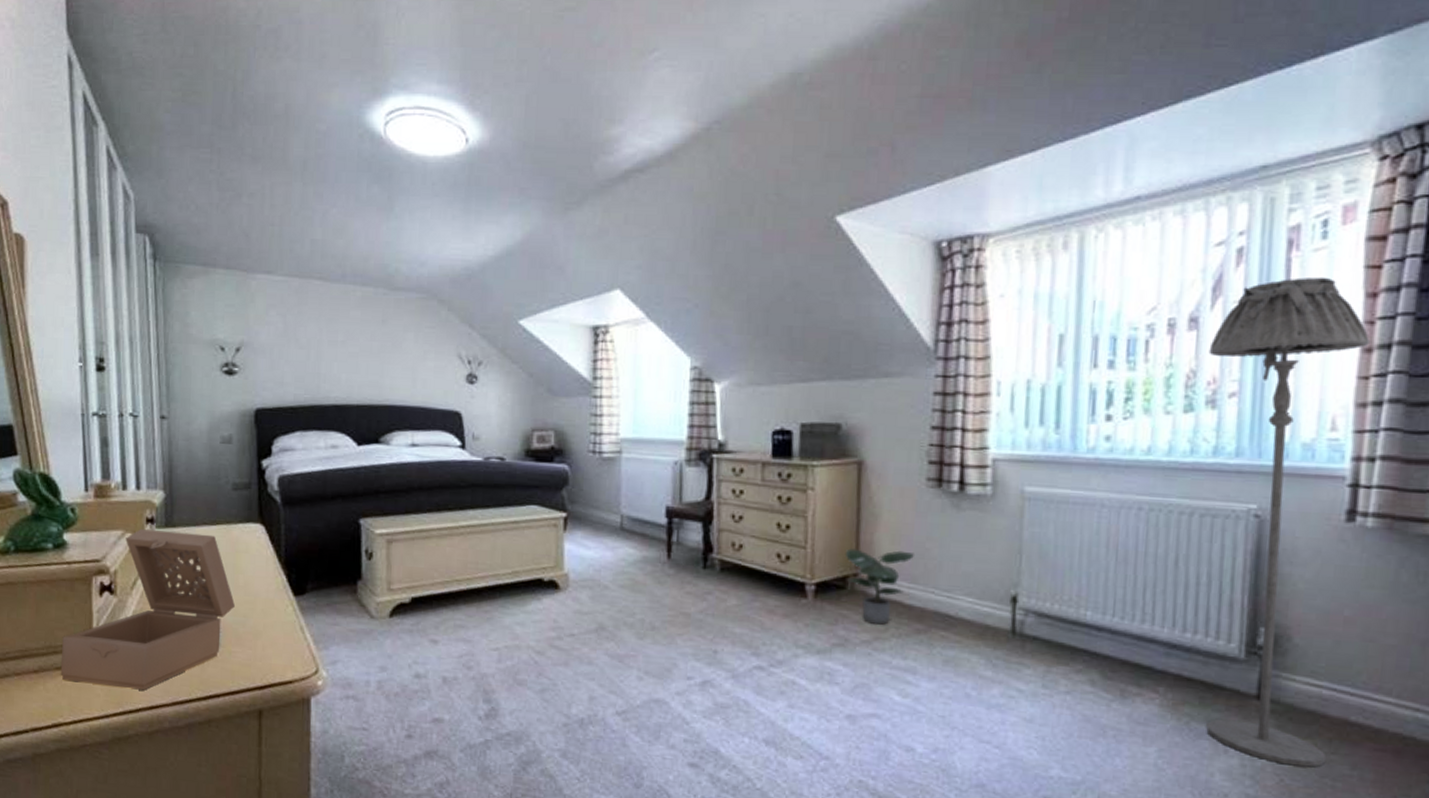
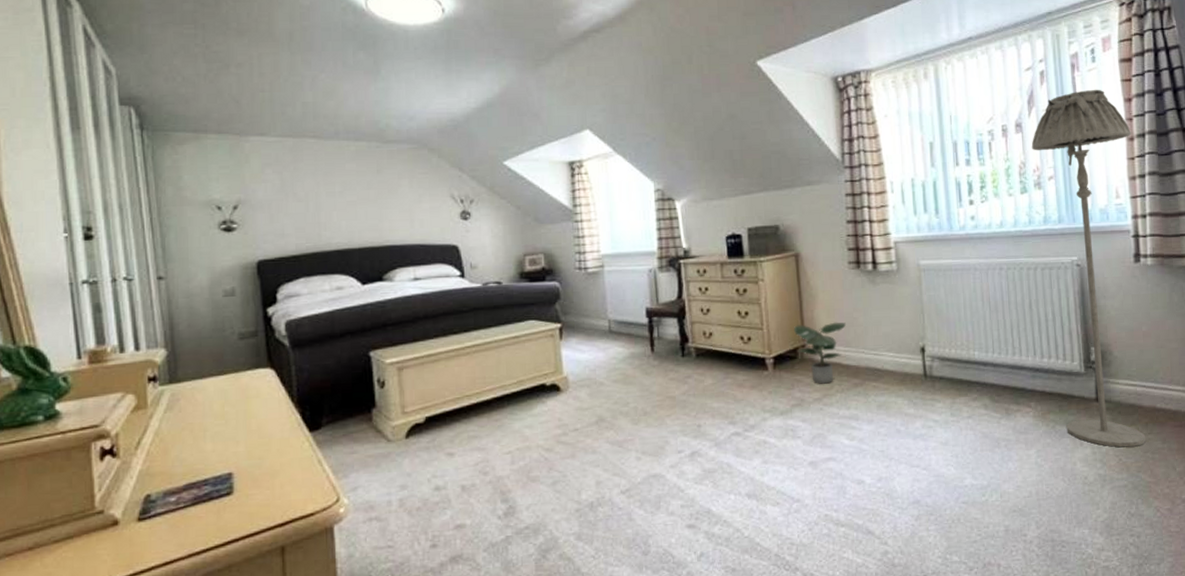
jewelry box: present [60,529,236,691] -> none [59,385,250,553]

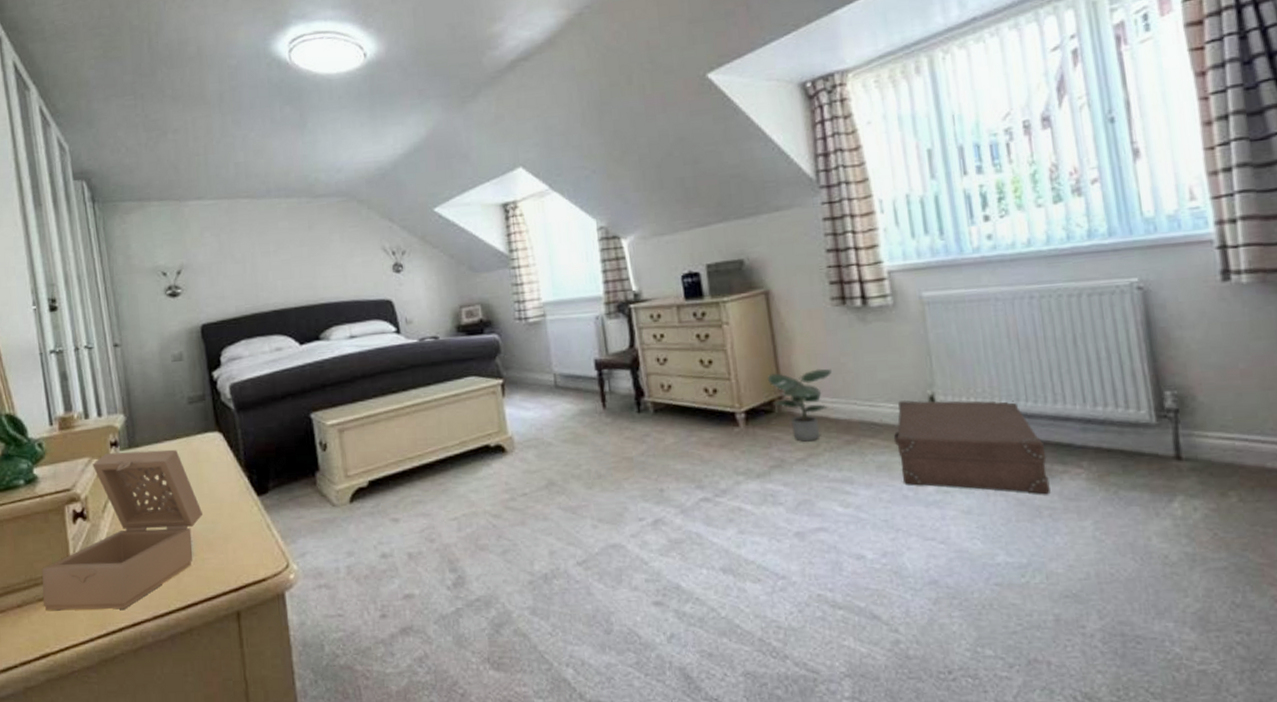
jewelry box: none [59,385,250,553] -> present [42,449,204,611]
suitcase: none [891,350,1007,429] -> present [893,400,1051,494]
floor lamp: present [1031,89,1145,448] -> none [1064,64,1252,519]

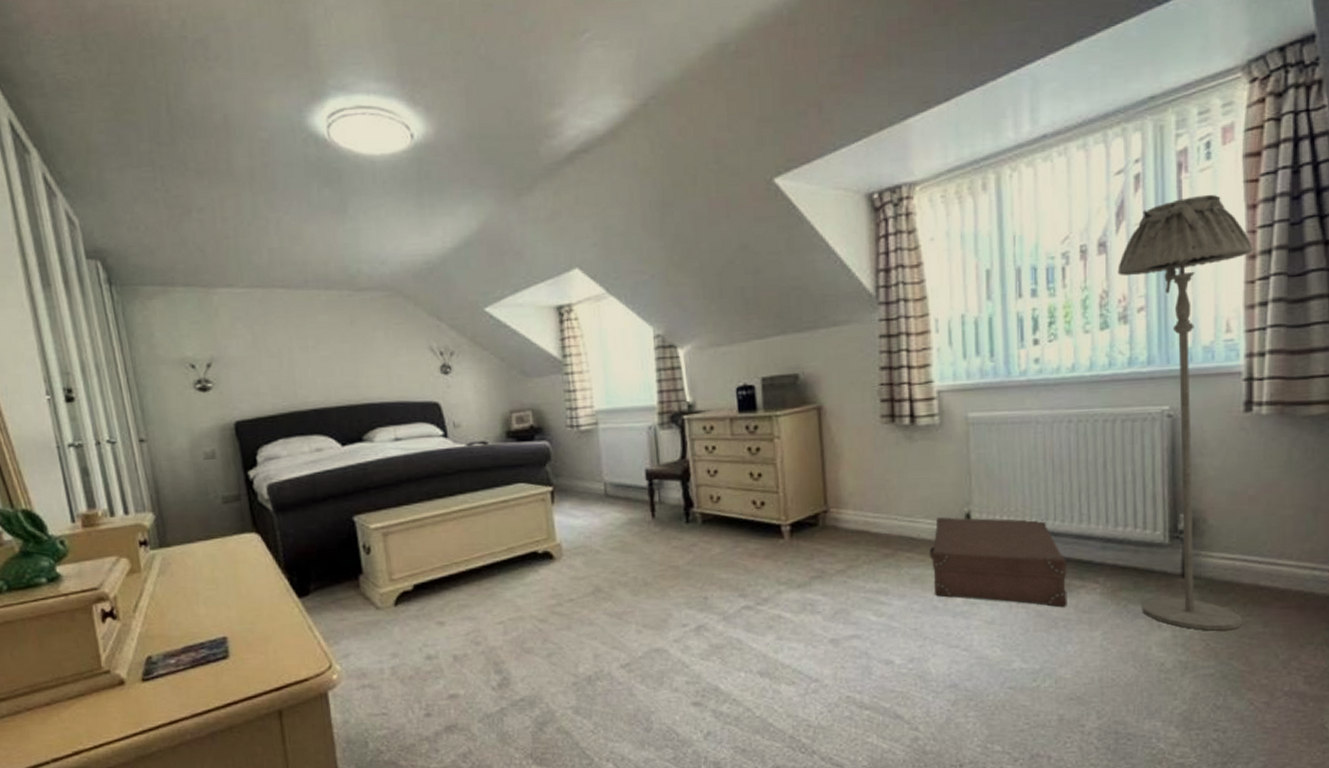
jewelry box: present [42,449,204,611] -> none [70,549,242,709]
potted plant: present [768,368,832,442] -> none [815,484,876,554]
floor lamp: none [1064,64,1252,519] -> present [1117,194,1254,631]

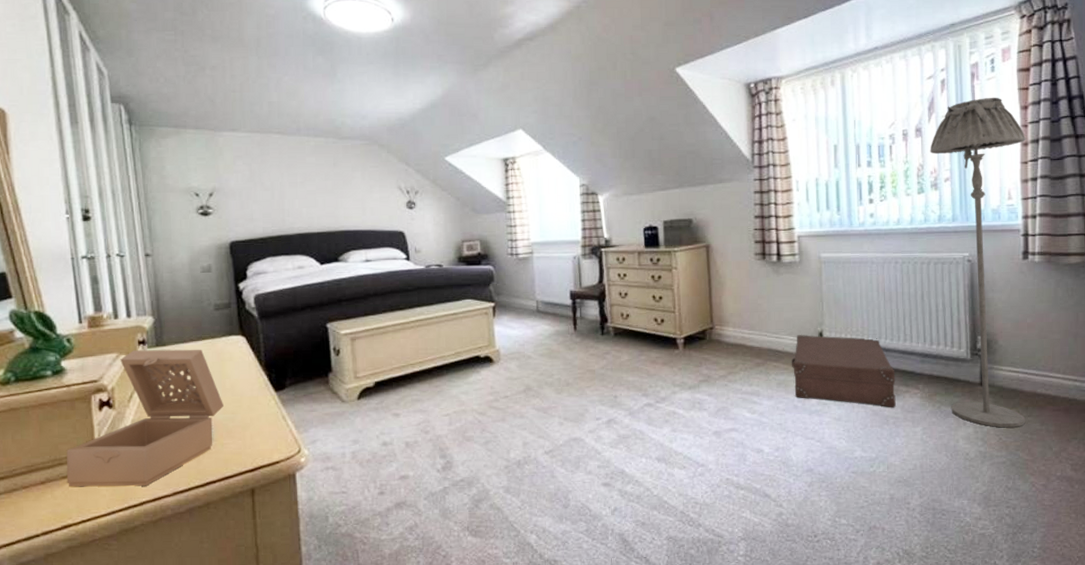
jewelry box: none [70,549,242,709] -> present [66,349,225,487]

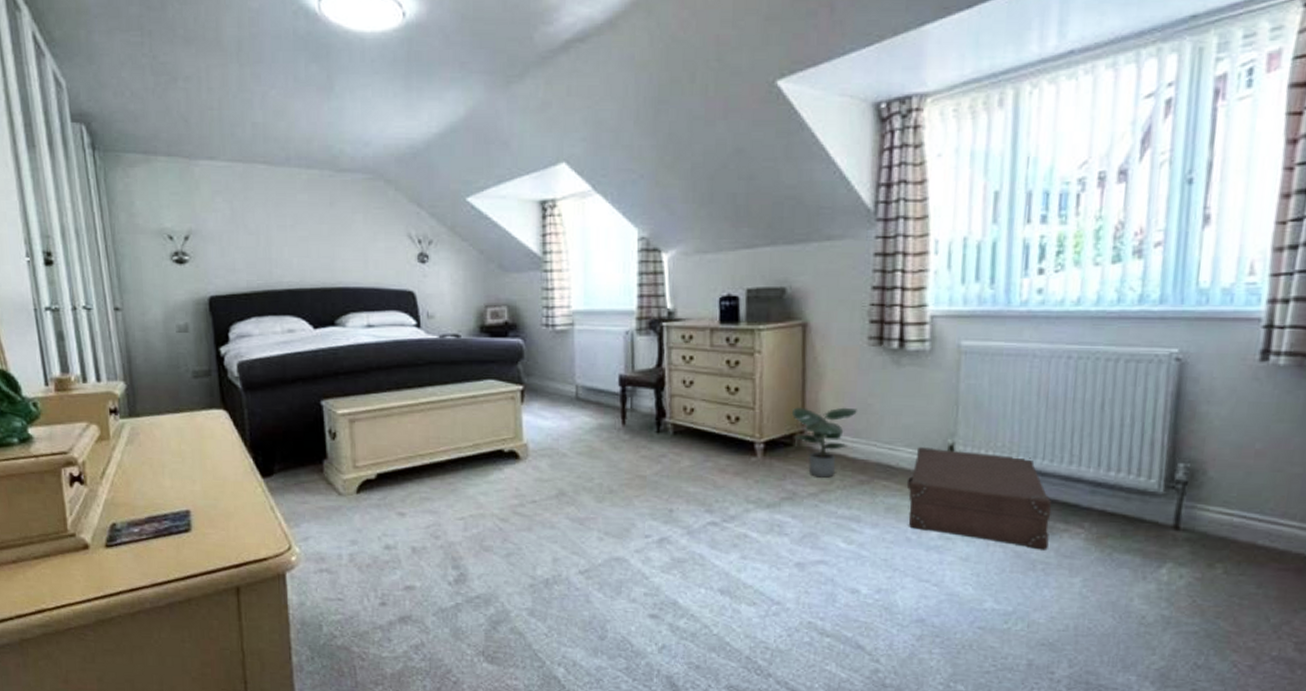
jewelry box: present [66,349,225,487] -> none [37,420,206,574]
potted plant: none [703,307,751,363] -> present [792,407,857,478]
floor lamp: present [930,97,1027,428] -> none [1127,125,1290,588]

